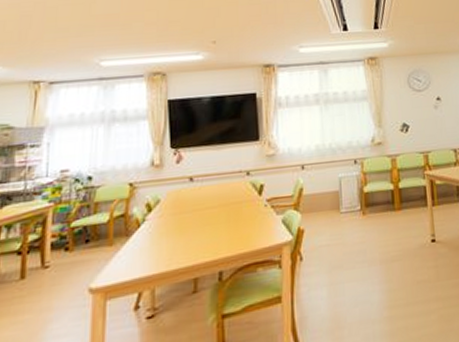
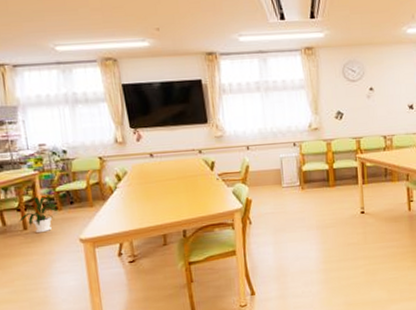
house plant: none [16,234,70,284] -> present [18,196,59,234]

